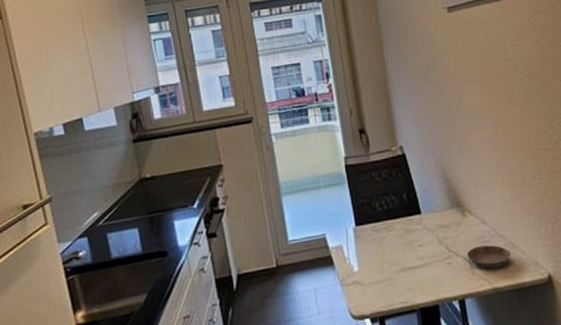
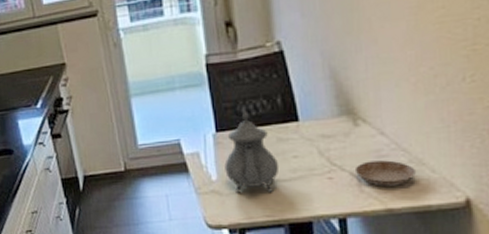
teapot: none [364,205,409,283] -> present [224,110,280,193]

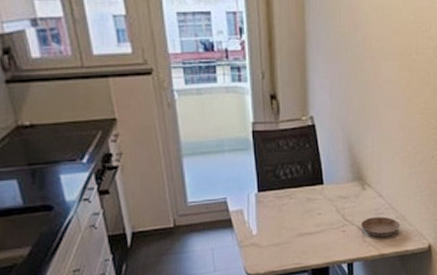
teapot: present [224,110,280,193] -> none [264,174,307,245]

